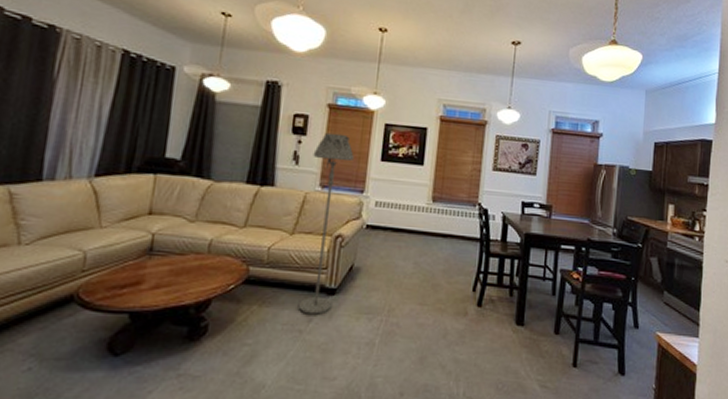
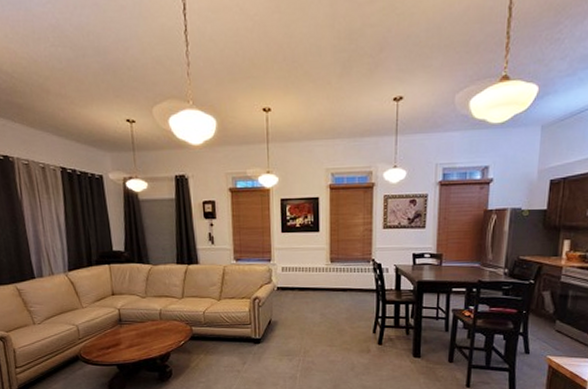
floor lamp: present [298,132,354,315] -> none [224,213,259,359]

